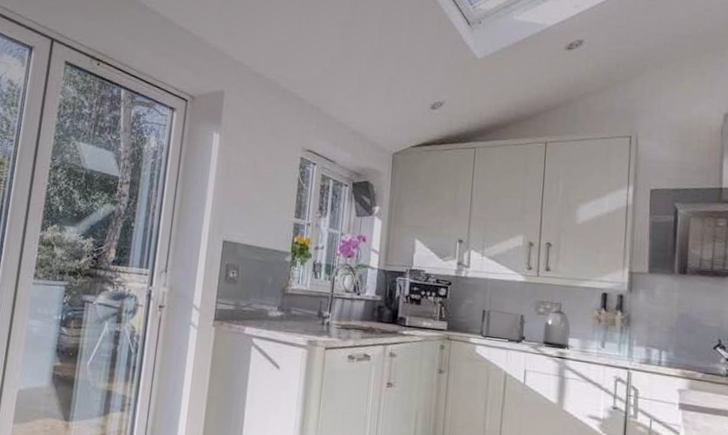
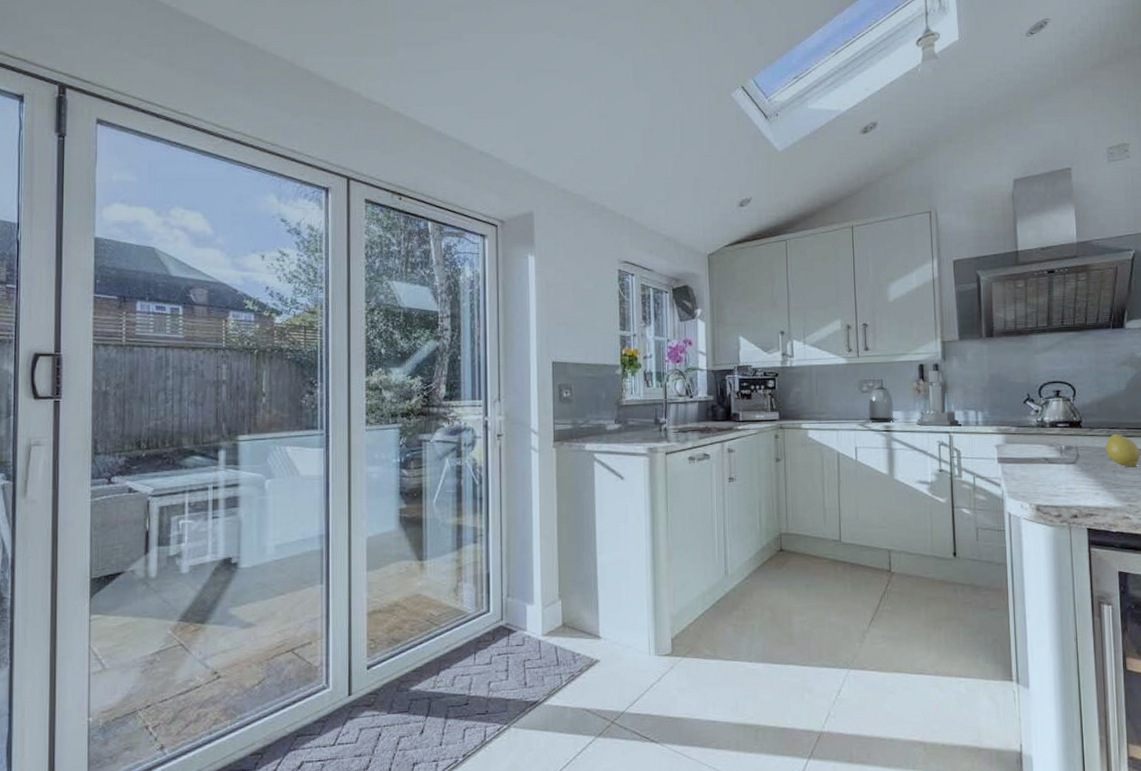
toaster: present [479,309,527,343] -> none [809,394,853,423]
paper towel holder: none [593,300,642,364] -> present [916,370,961,427]

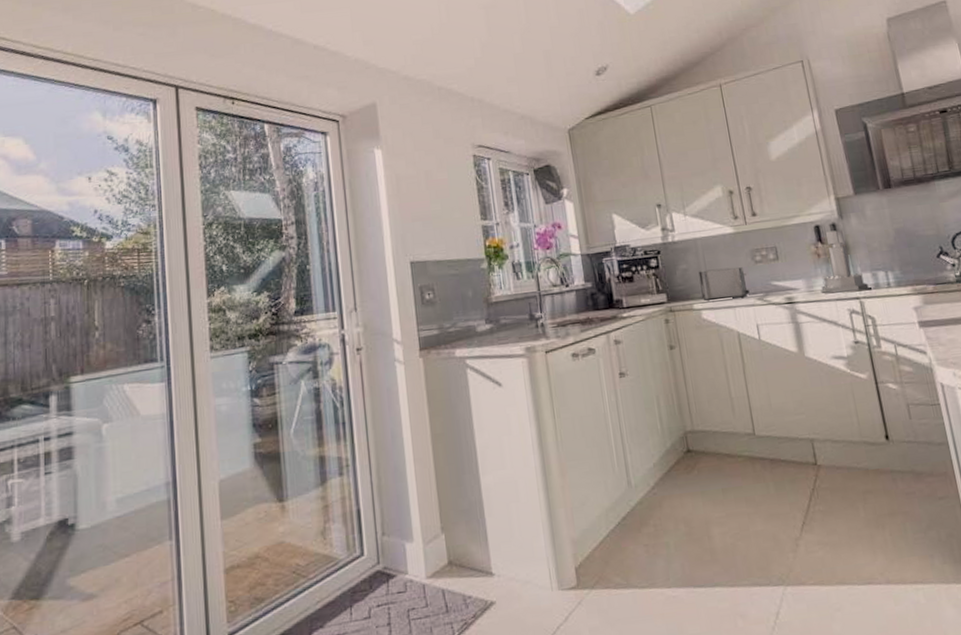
toaster: none [809,394,853,423] -> present [698,266,750,301]
kettle: present [868,386,894,422] -> none [764,254,796,295]

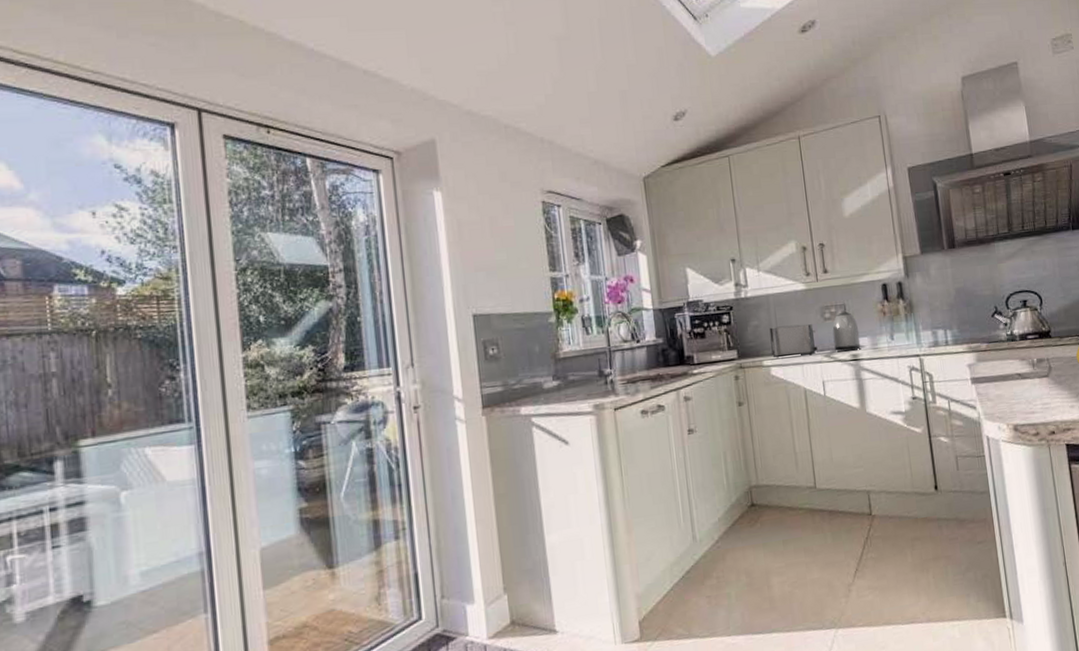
kettle: none [764,254,796,295] -> present [832,311,861,352]
paper towel holder: present [820,230,872,294] -> none [884,288,931,351]

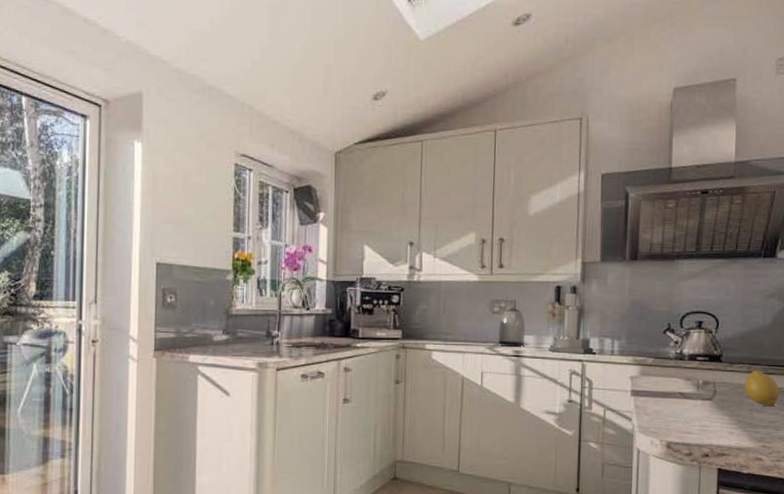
toaster: present [769,323,818,358] -> none [434,313,482,344]
paper towel holder: none [884,288,931,351] -> present [548,293,596,355]

